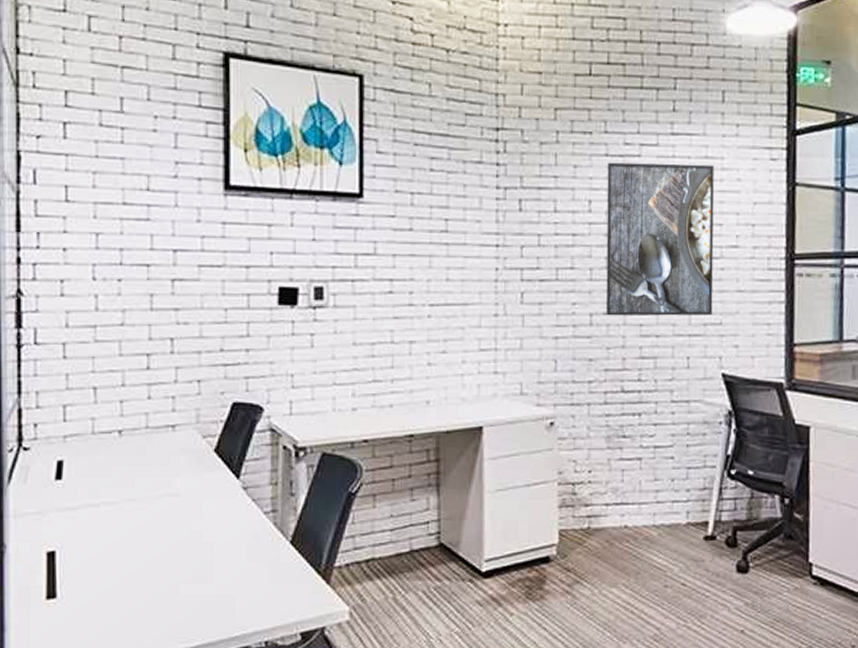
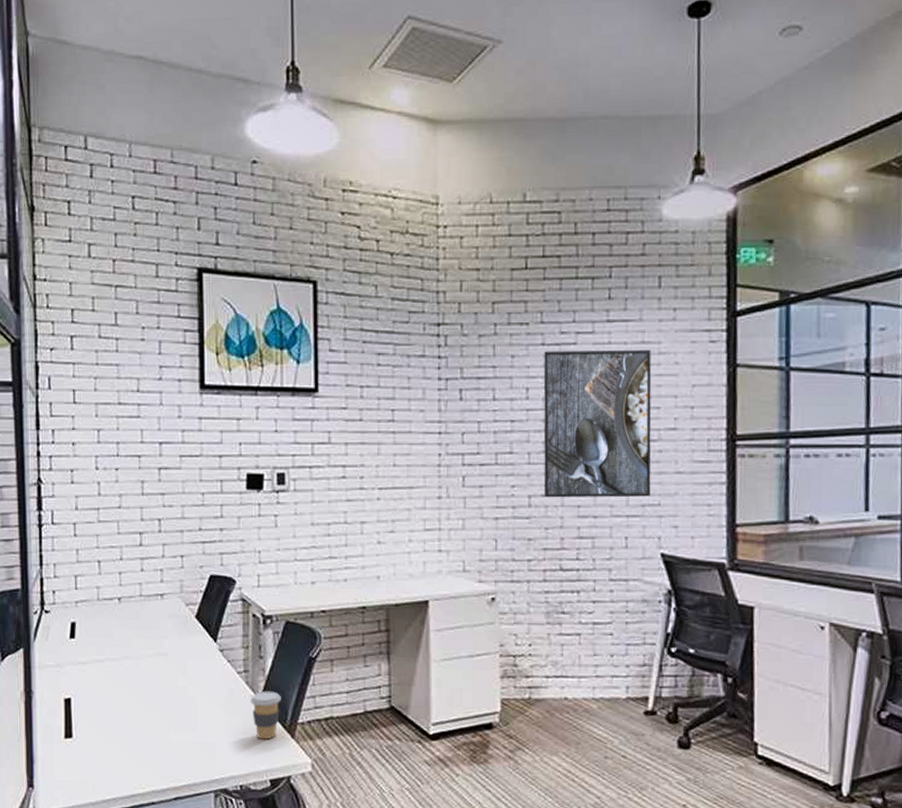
coffee cup: none [279,532,315,588] -> present [251,691,281,740]

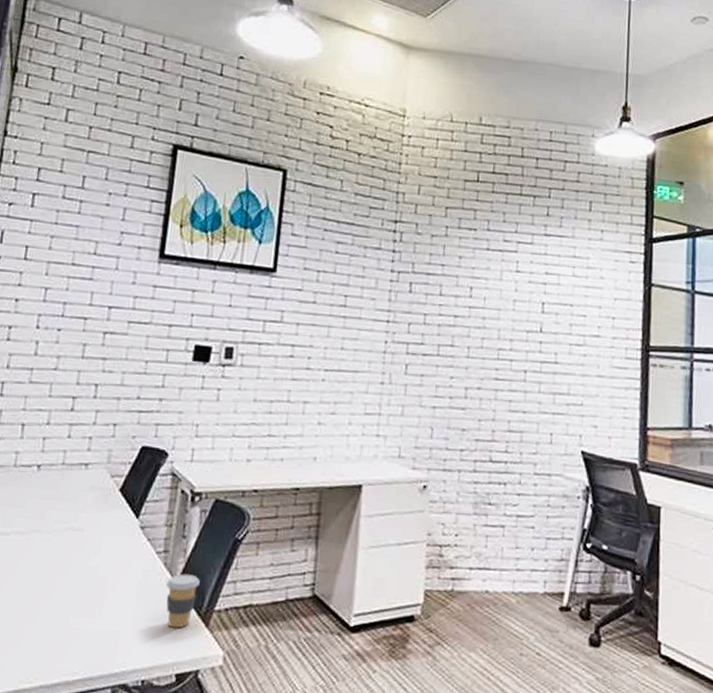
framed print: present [543,350,652,498] -> none [480,255,581,397]

